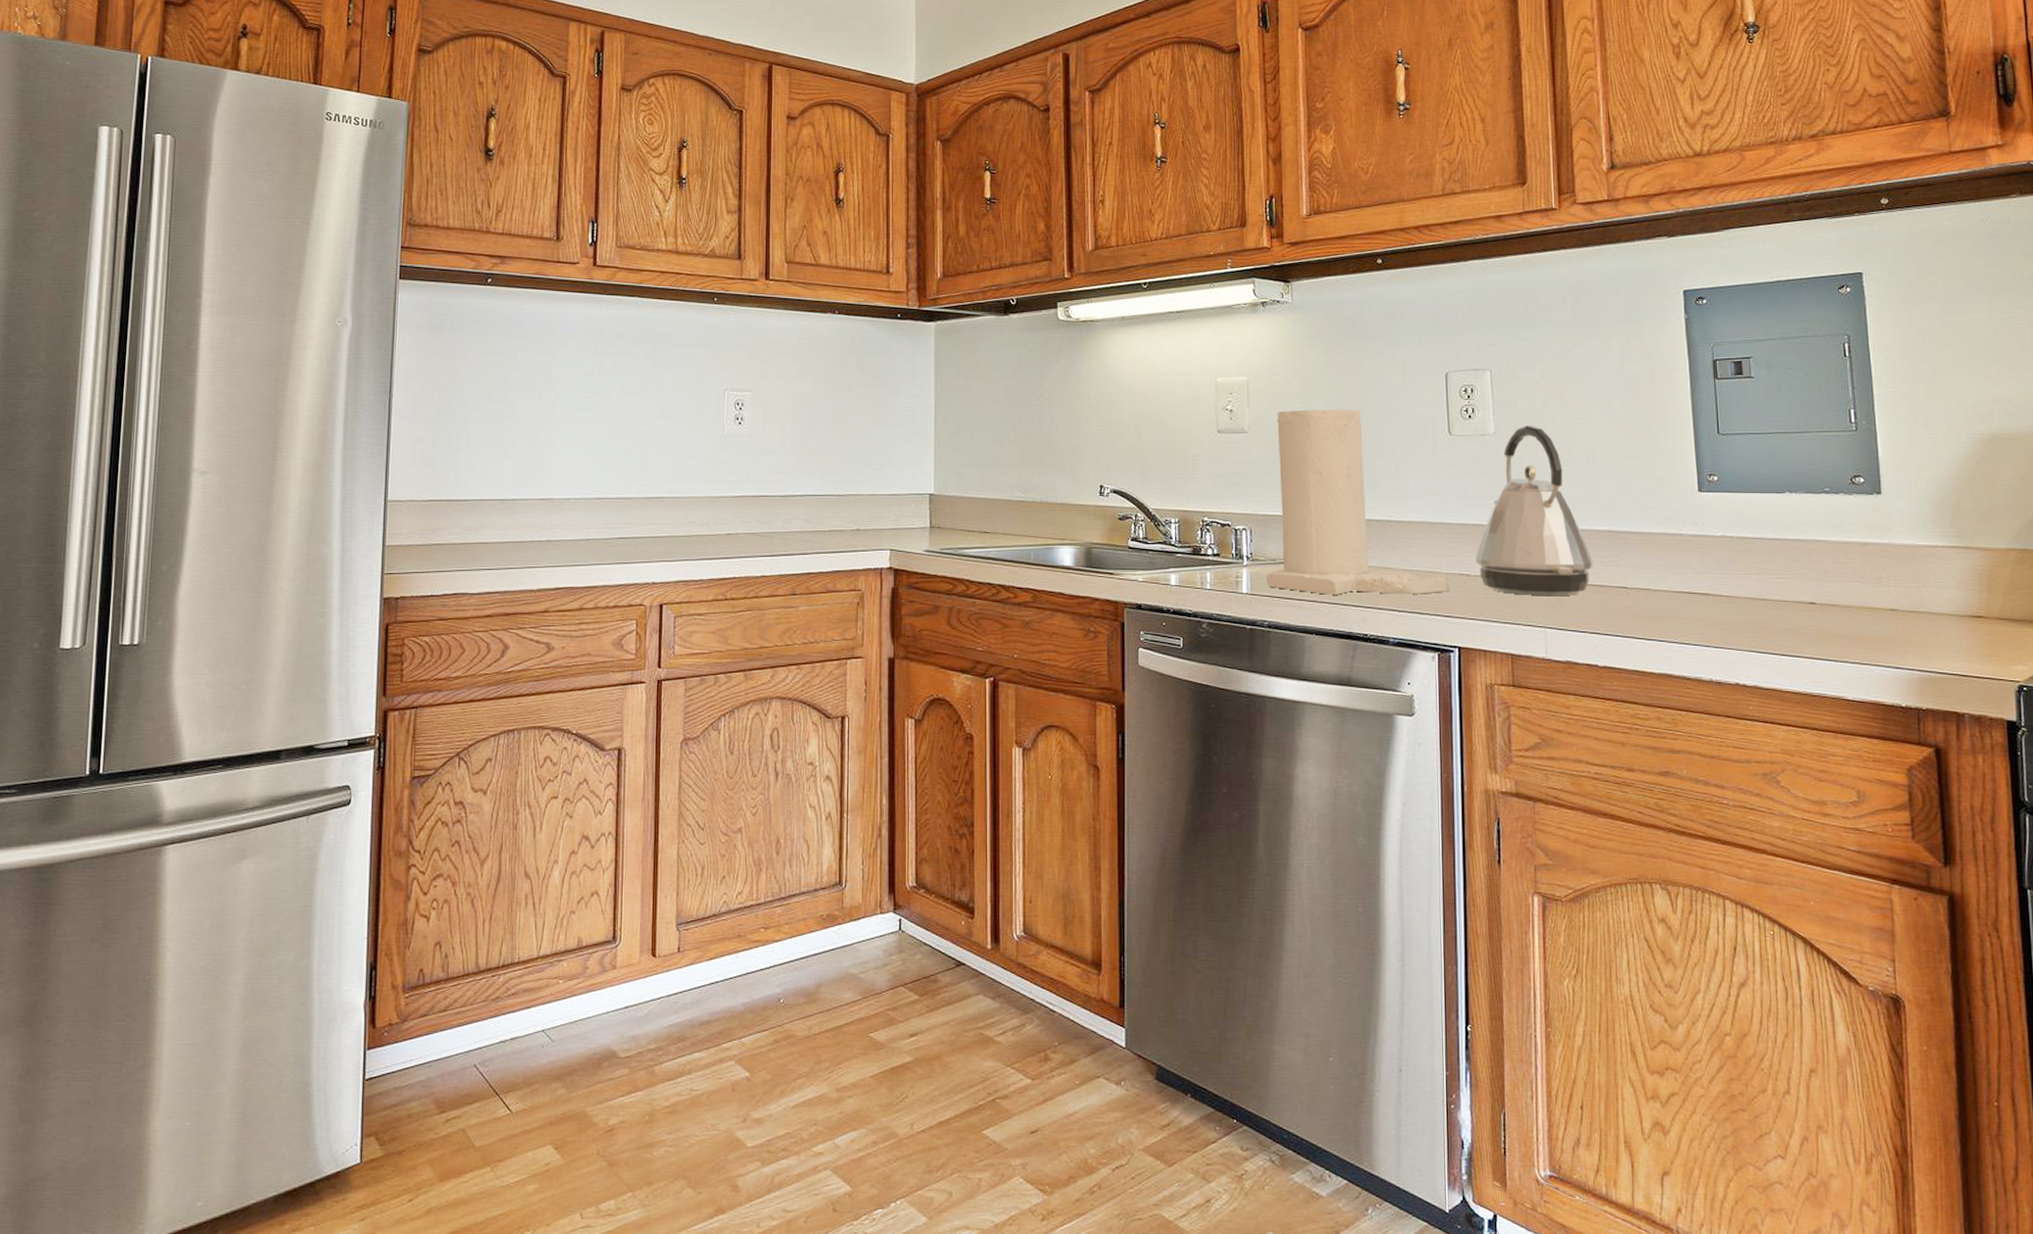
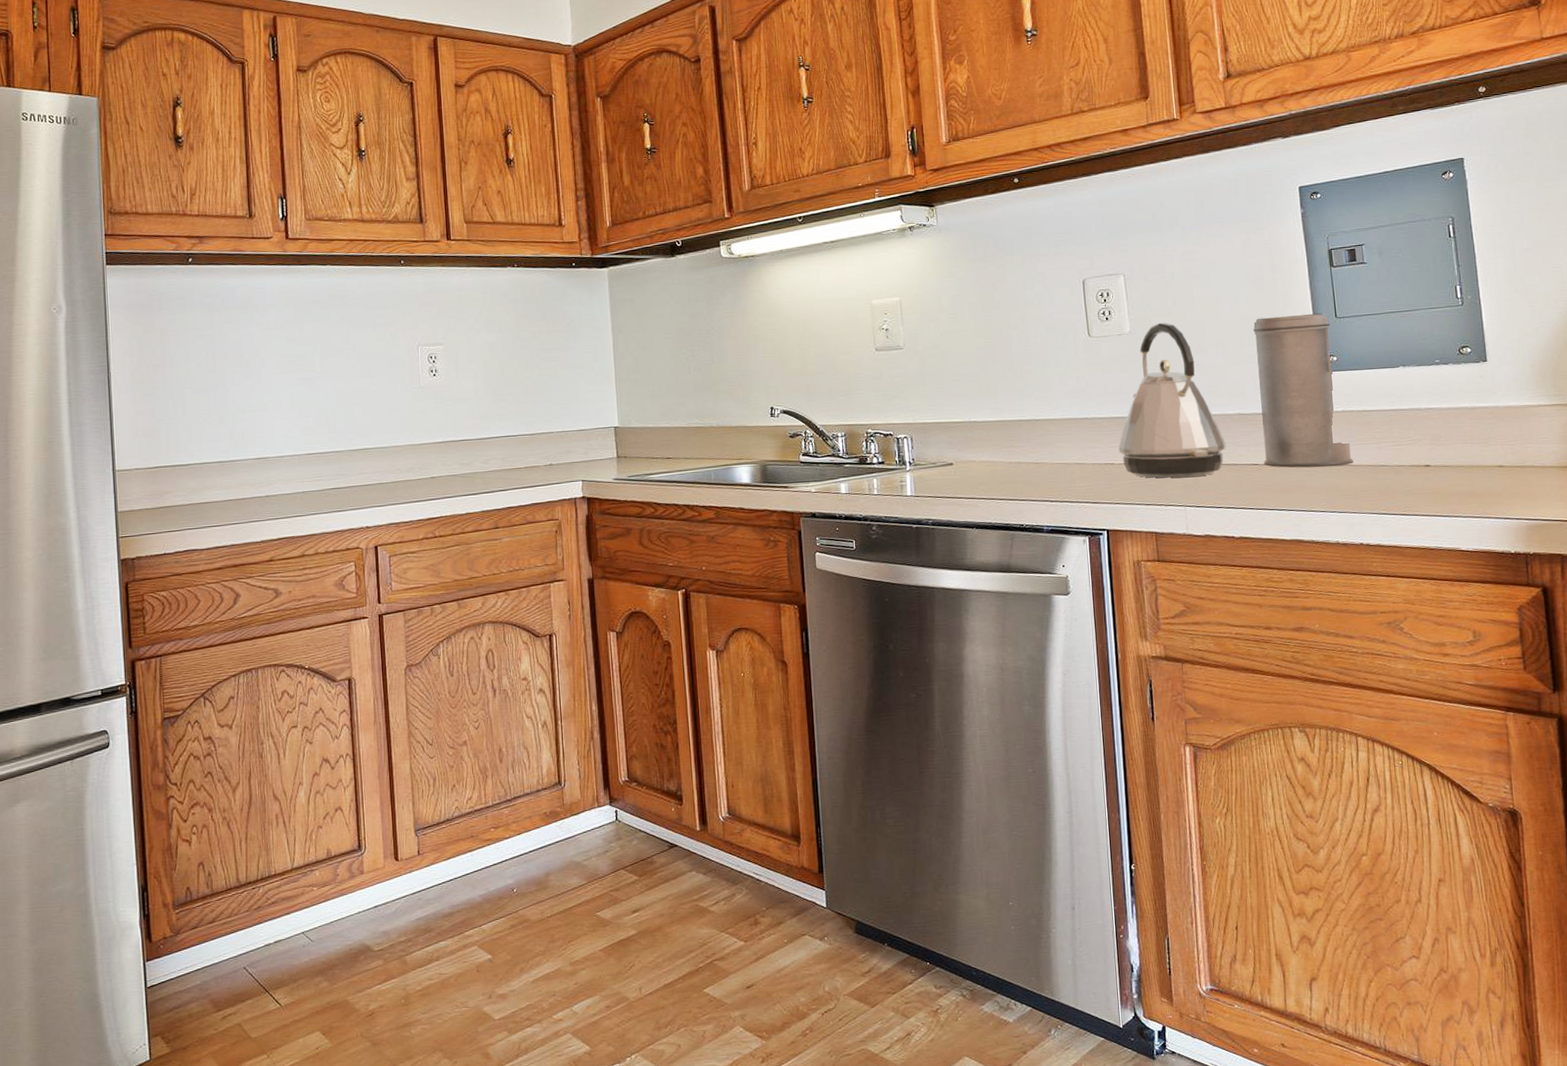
paper towel: present [1267,409,1450,595] -> none [928,320,1097,492]
canister: none [1629,428,1732,597] -> present [1254,314,1354,468]

